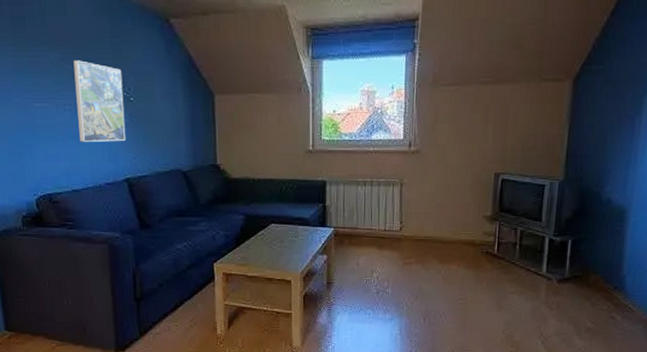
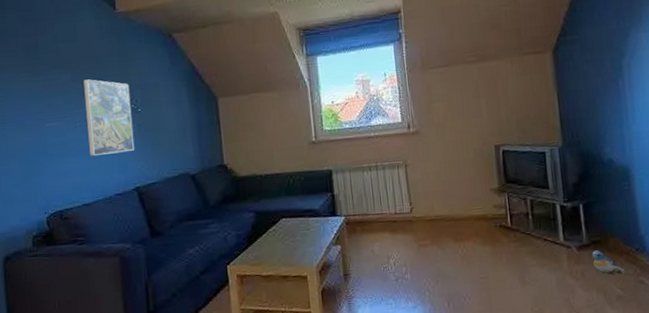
plush toy: none [570,285,599,308] -> present [591,250,624,274]

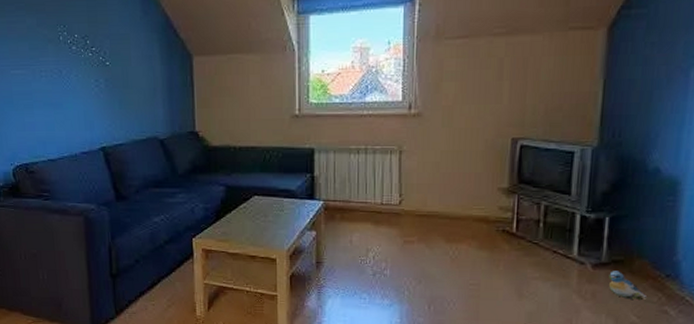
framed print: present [83,79,134,156] -> none [49,25,101,109]

